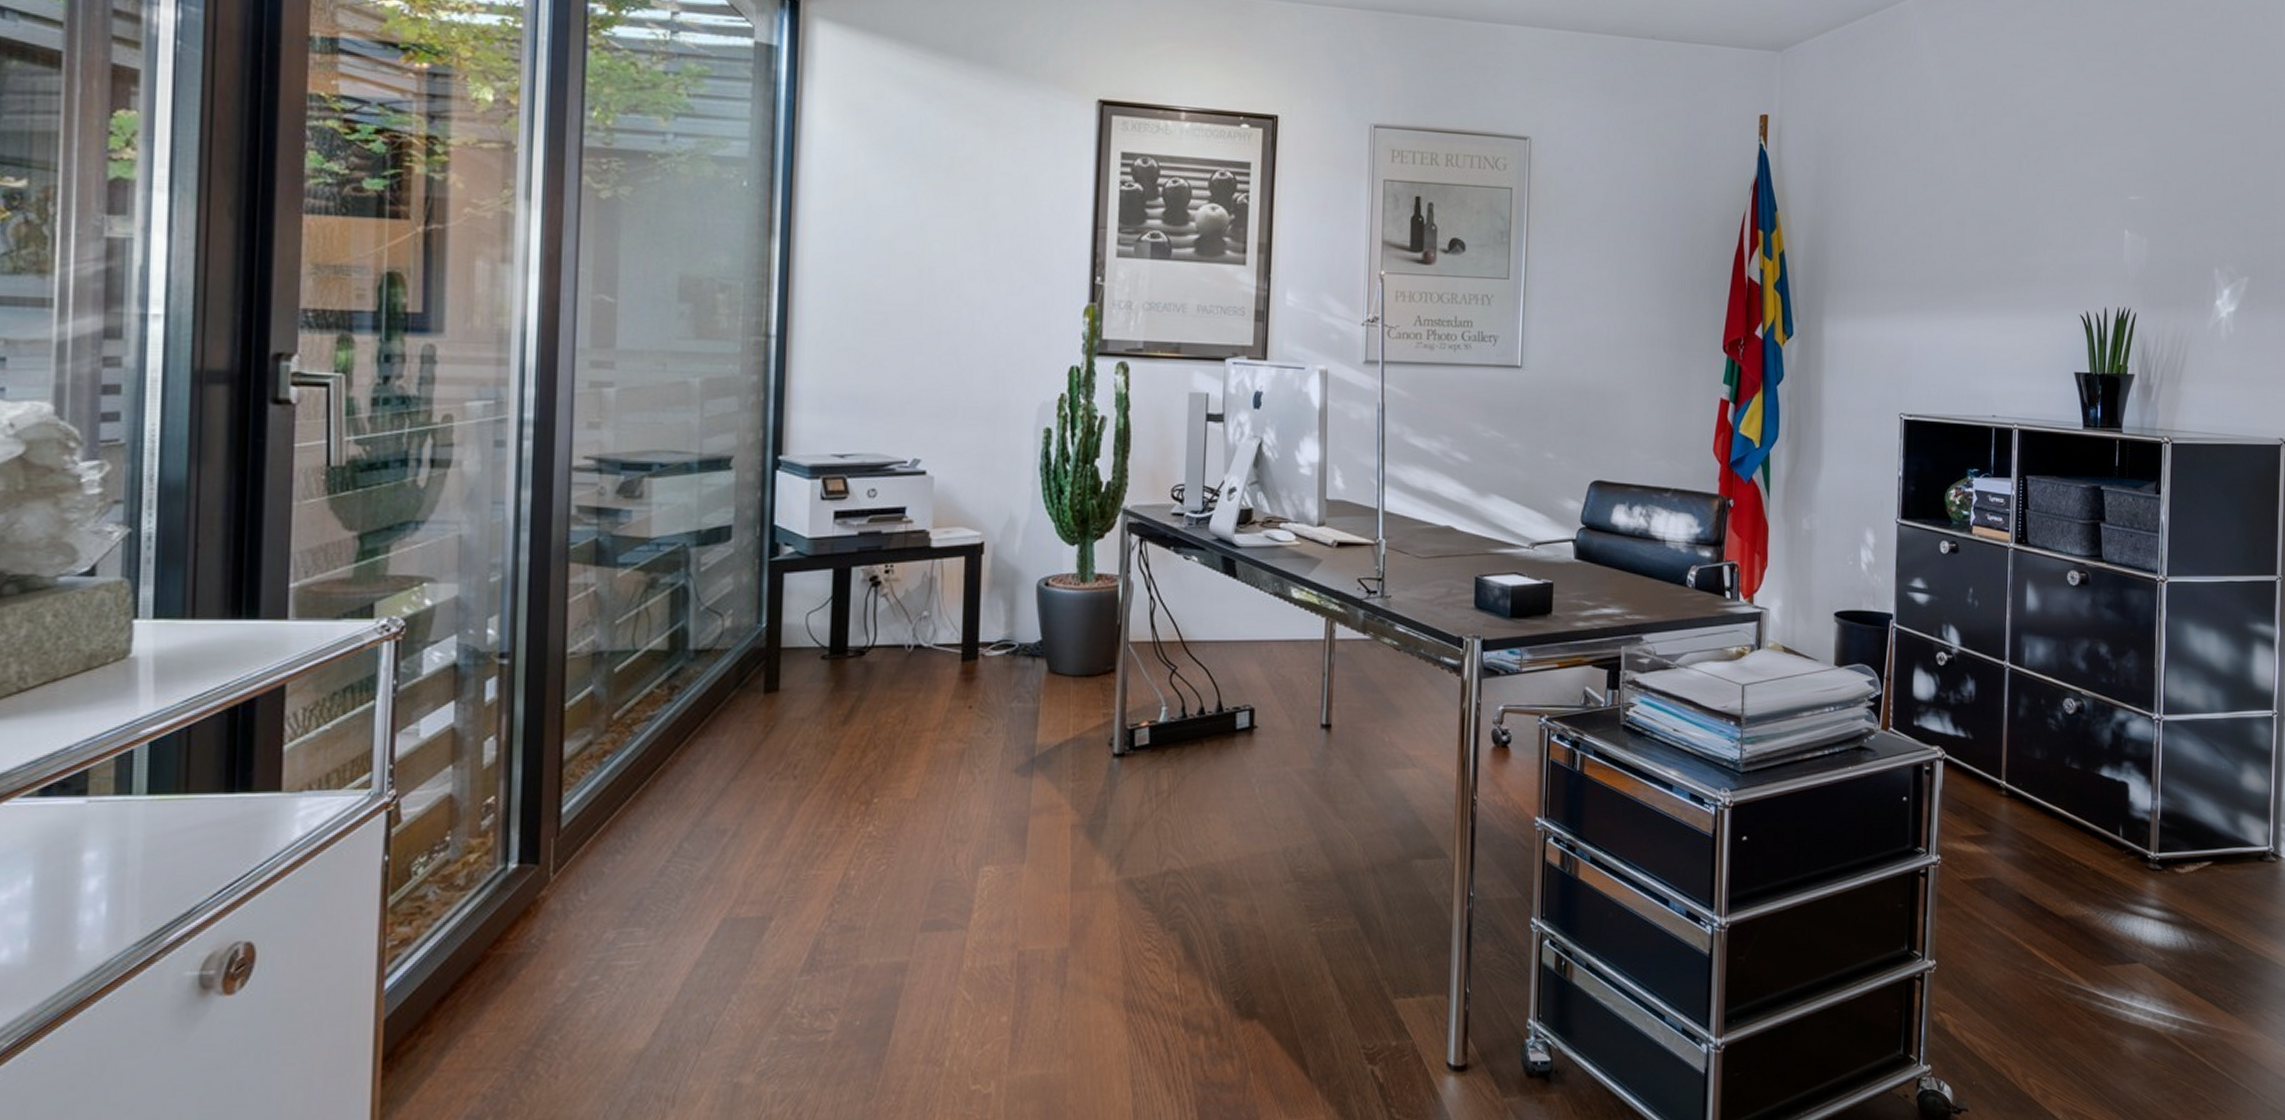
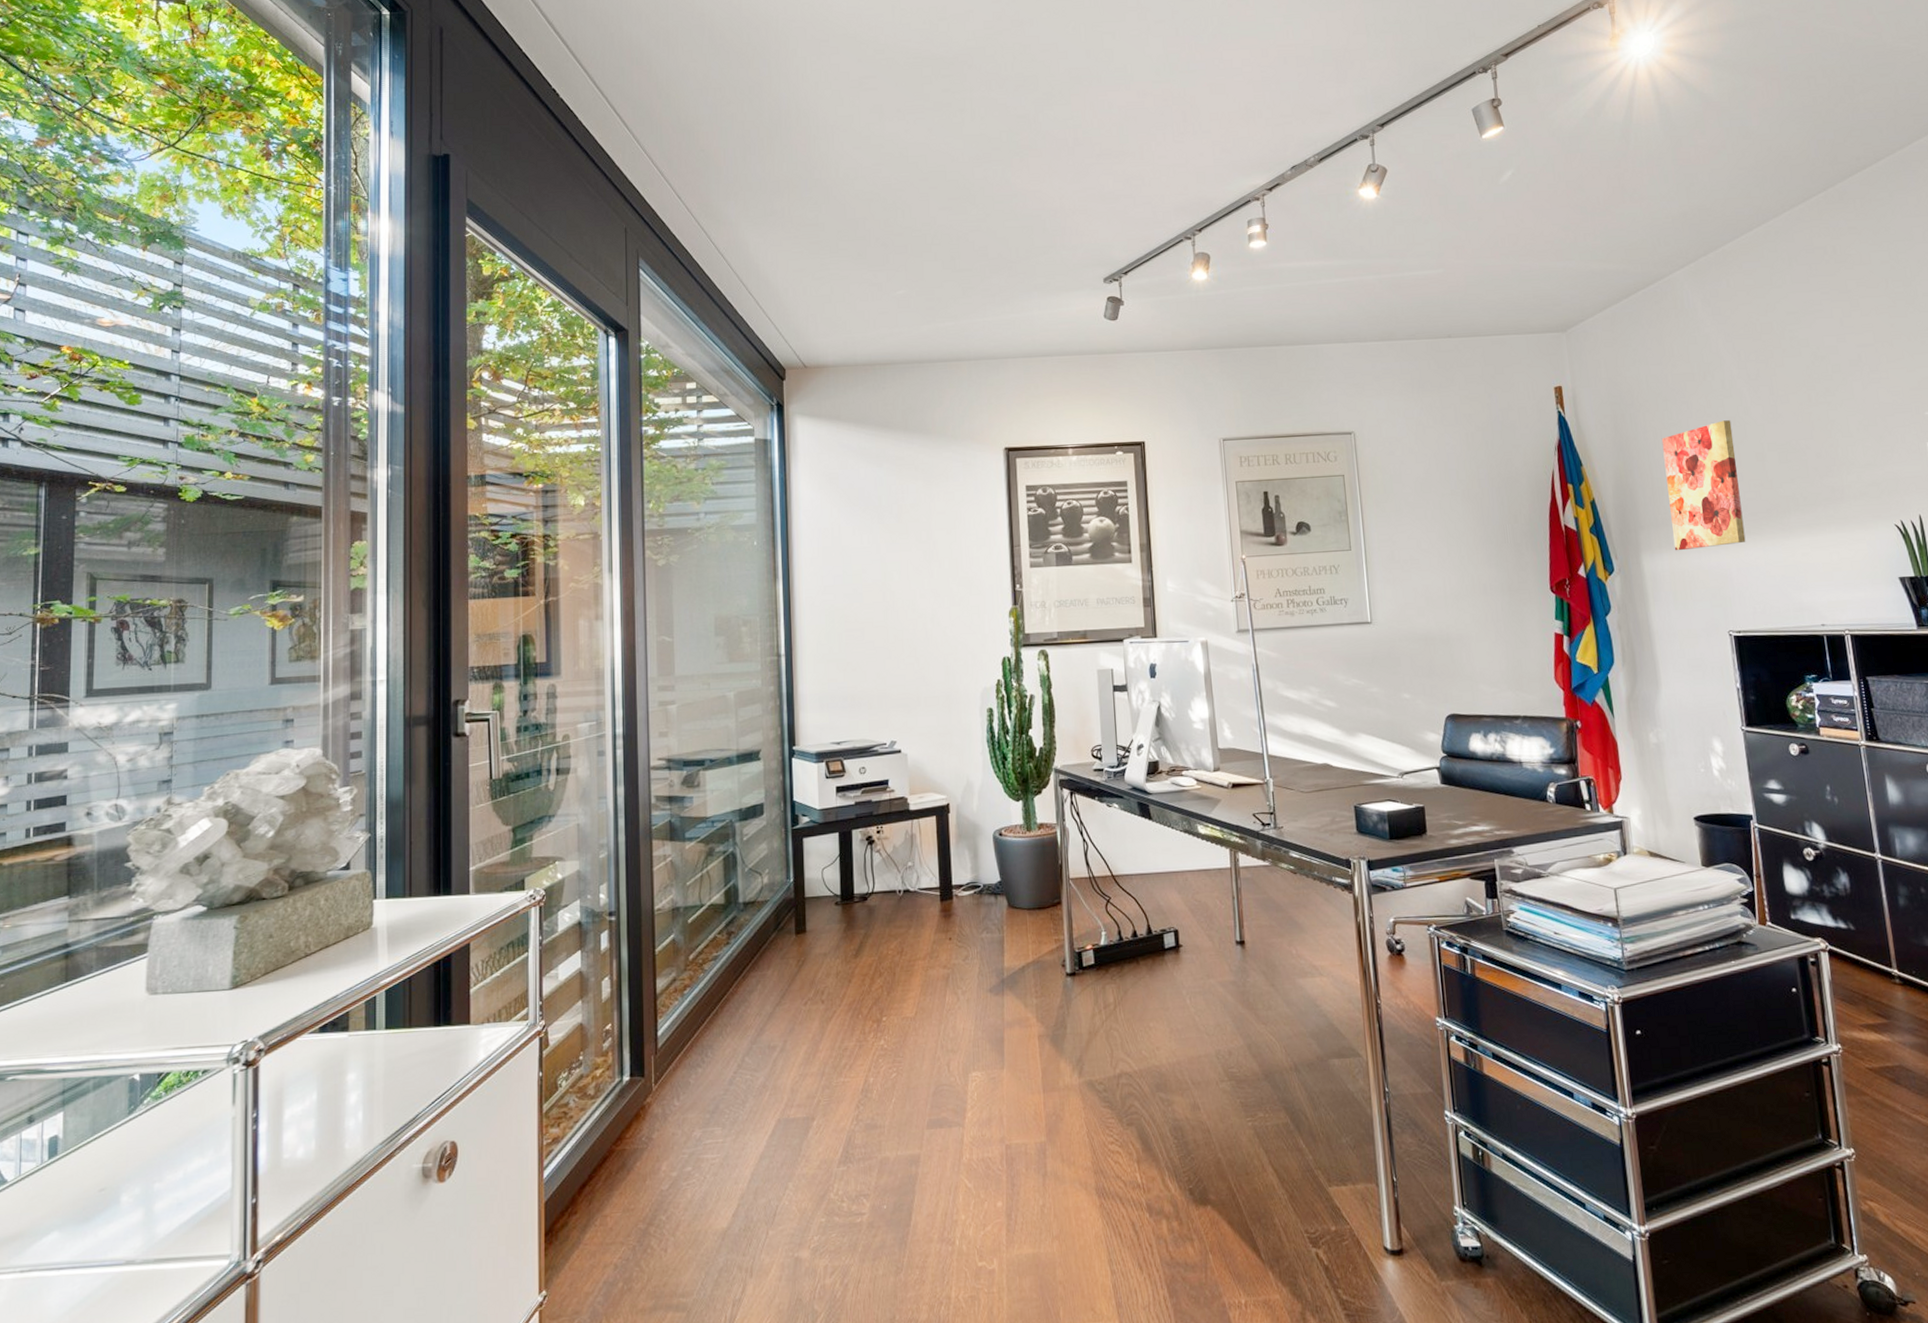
wall art: none [1859,178,1938,320] -> present [1661,420,1746,551]

